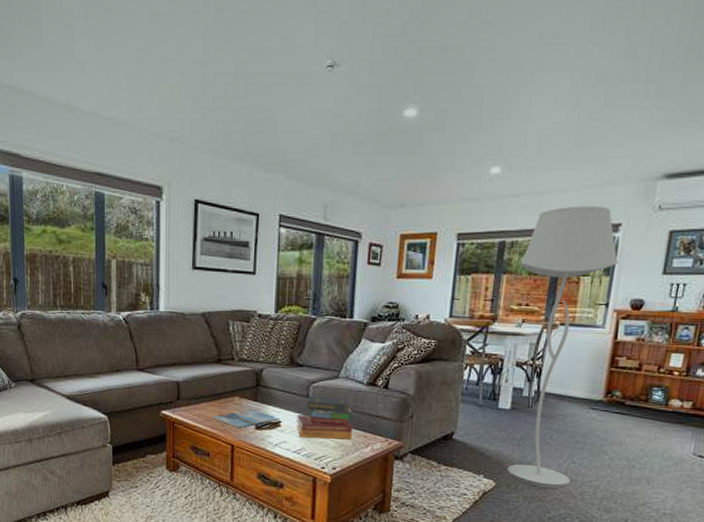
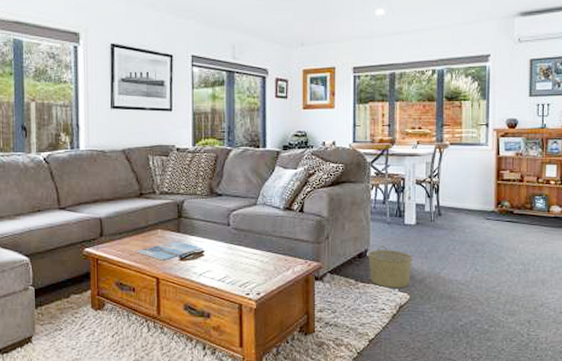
books: present [296,396,354,440] -> none [219,223,274,265]
basket: none [454,428,503,475] -> present [368,245,412,289]
floor lamp: present [507,206,619,489] -> none [410,40,492,297]

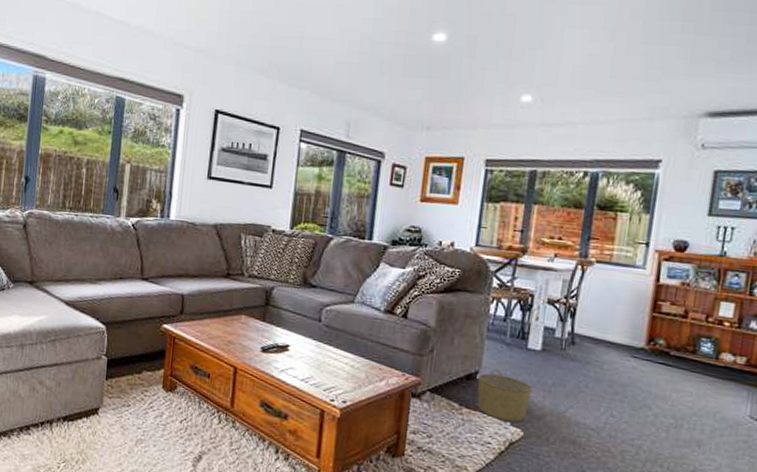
magazine: present [137,241,204,261] -> none [216,330,289,350]

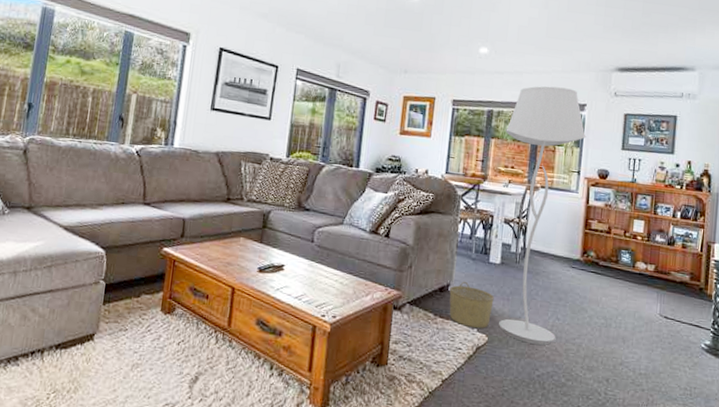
floor lamp: none [537,139,660,445] -> present [499,86,586,345]

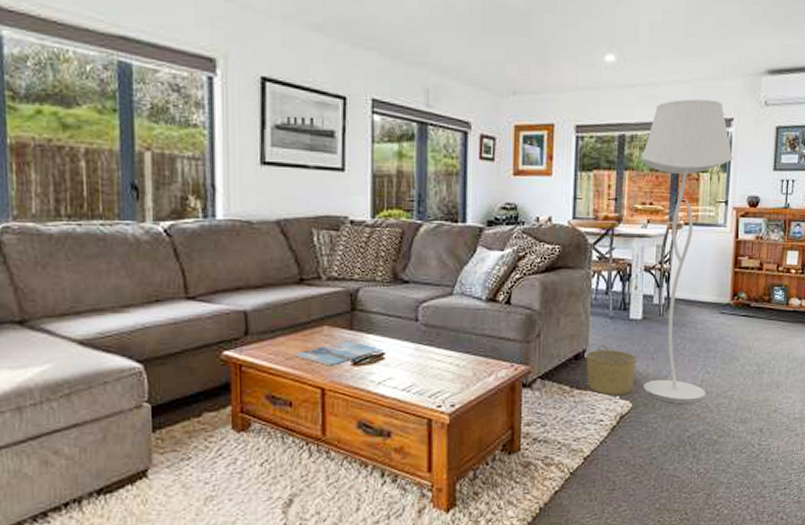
magazine: none [216,251,284,271] -> present [295,341,384,366]

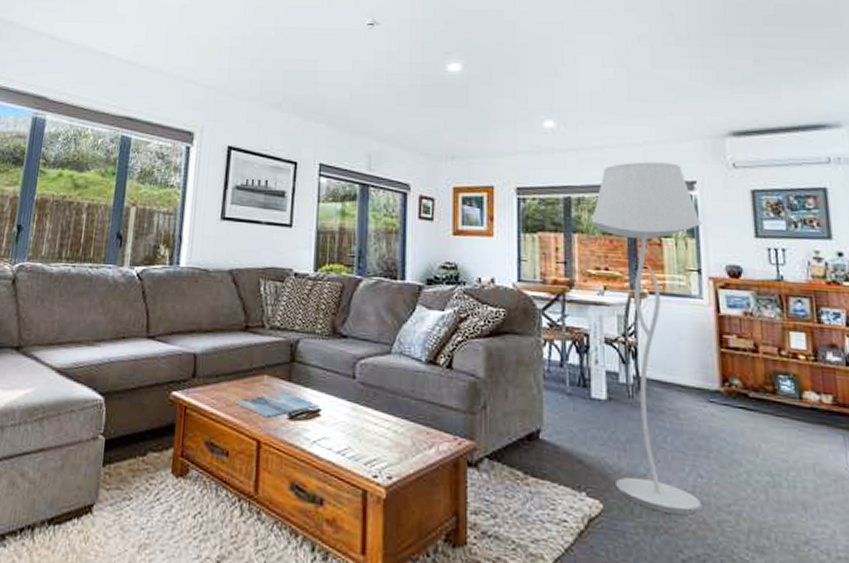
basket: present [586,344,637,396] -> none [541,425,605,492]

